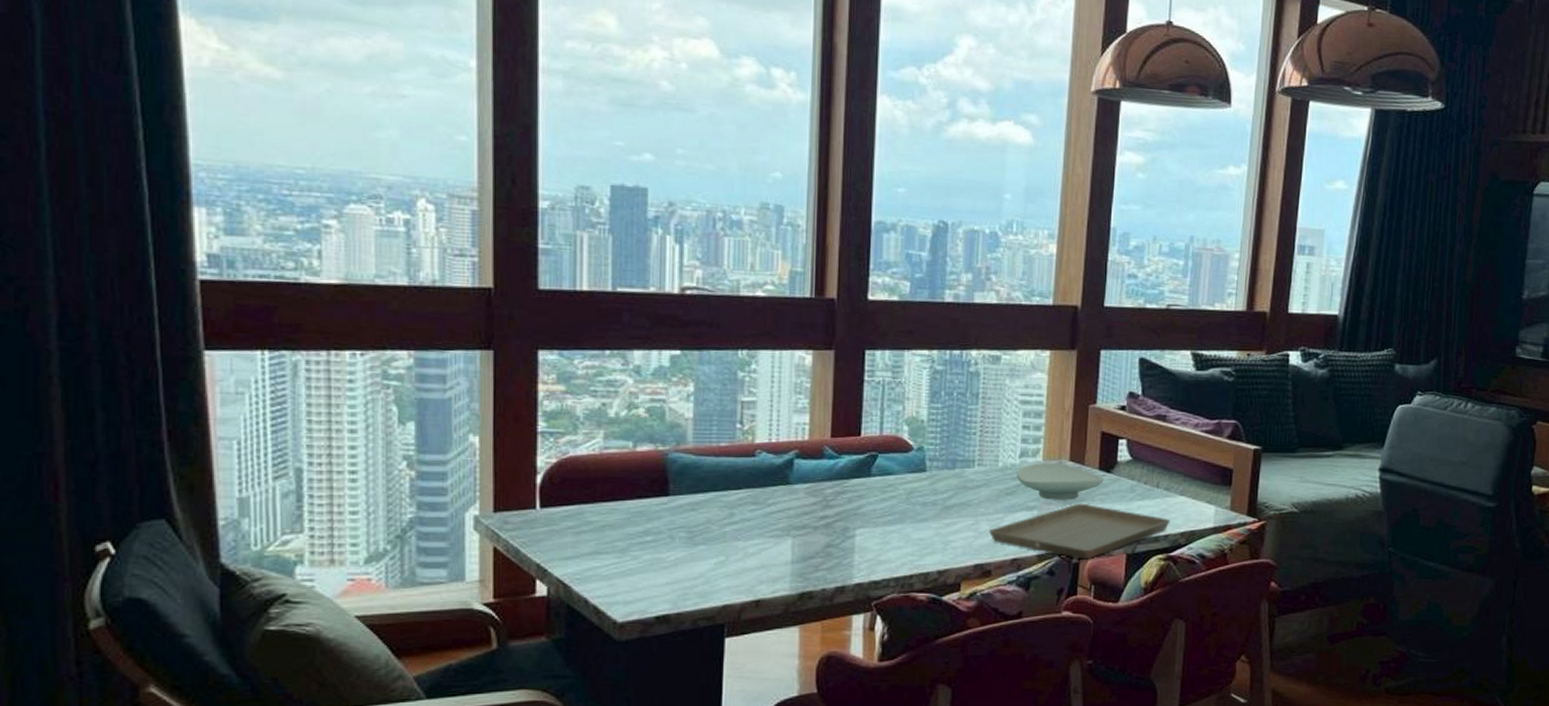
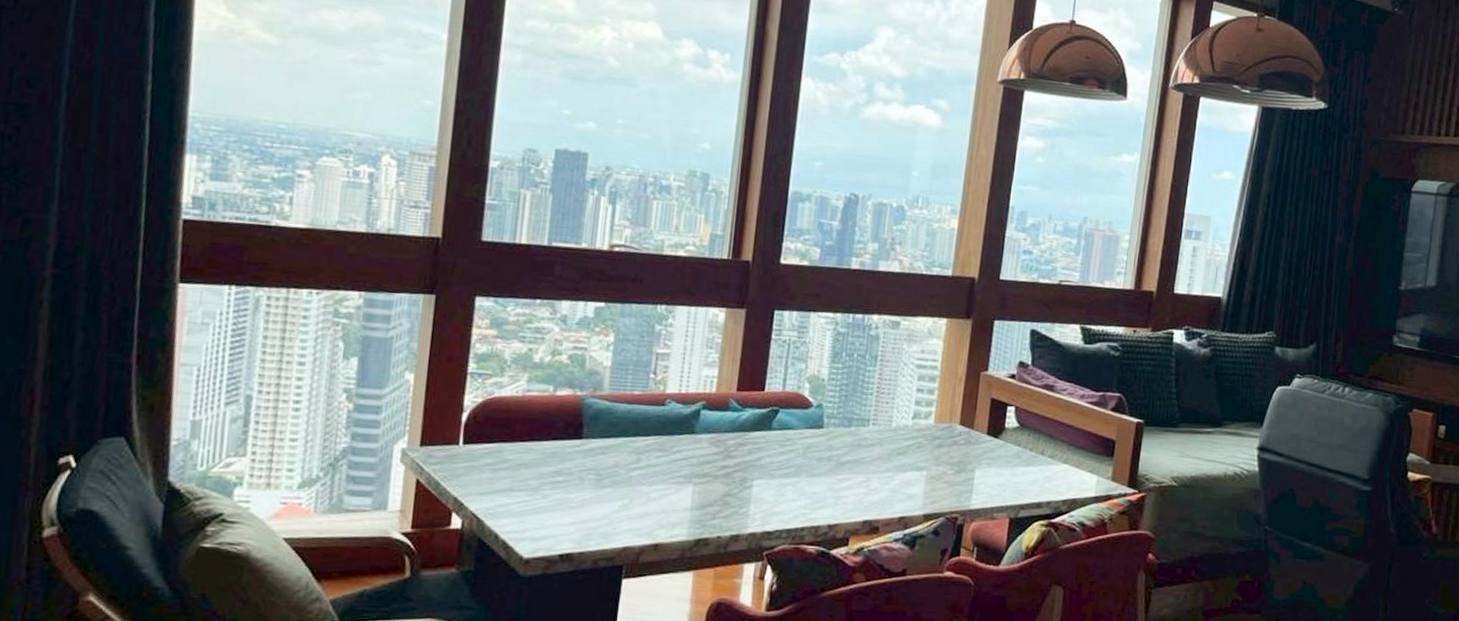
tray: present [989,503,1171,560] -> none [879,466,1053,522]
decorative bowl: present [1017,463,1104,500] -> none [908,425,992,463]

